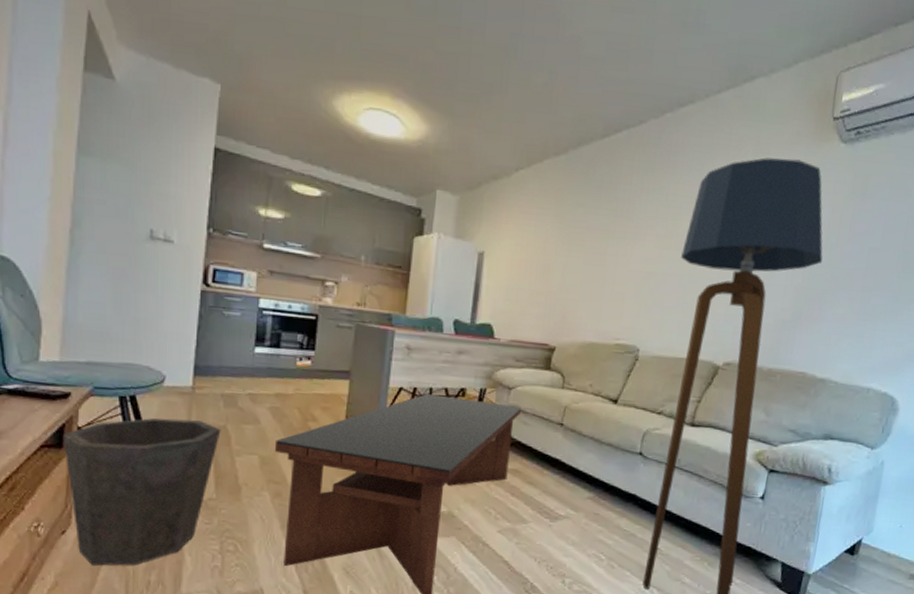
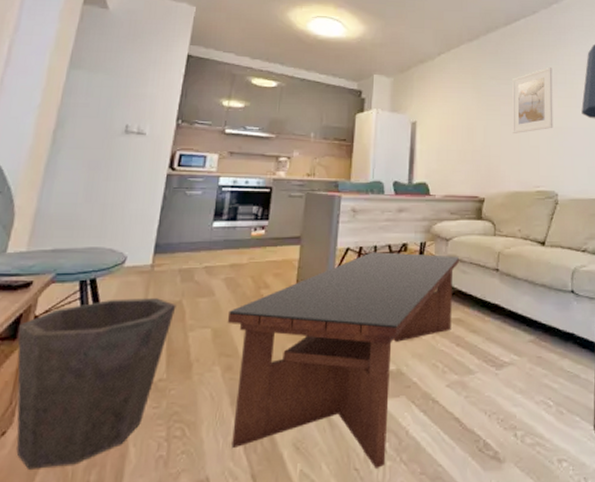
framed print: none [596,197,654,276] -> present [512,67,553,133]

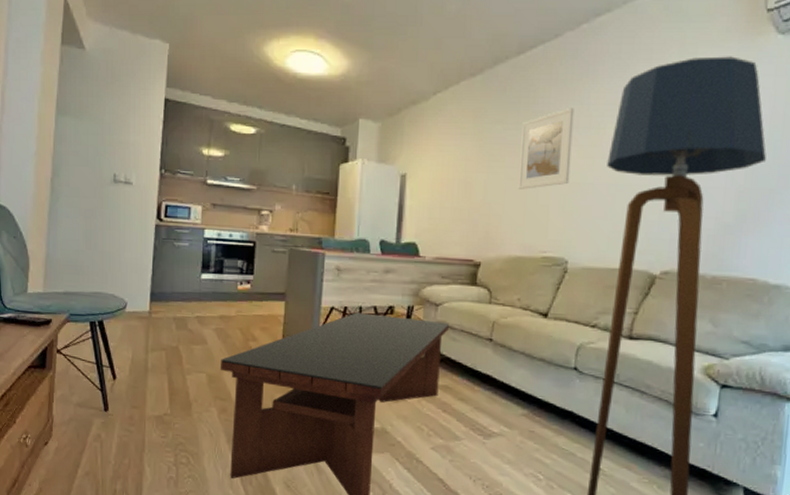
waste bin: present [16,298,177,469] -> none [45,340,174,475]

